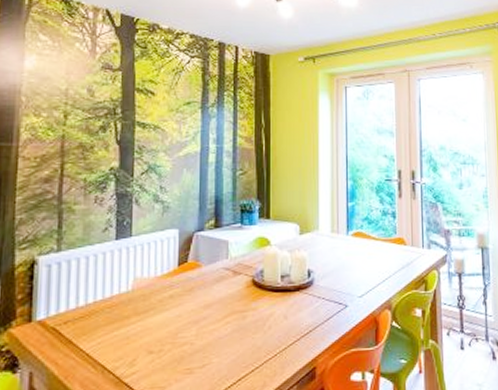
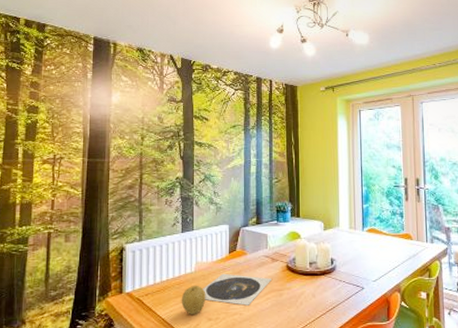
fruit: none [112,307,147,348] -> present [181,285,206,316]
plate: none [142,291,233,333] -> present [203,273,272,306]

